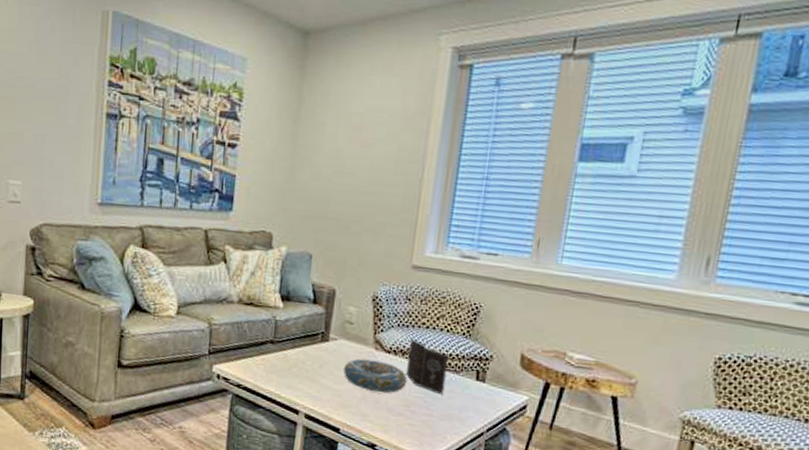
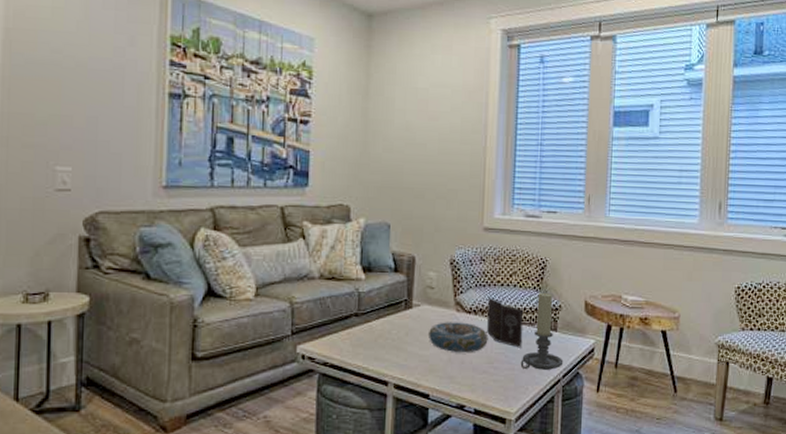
candle holder: none [440,339,489,422] -> present [520,292,564,370]

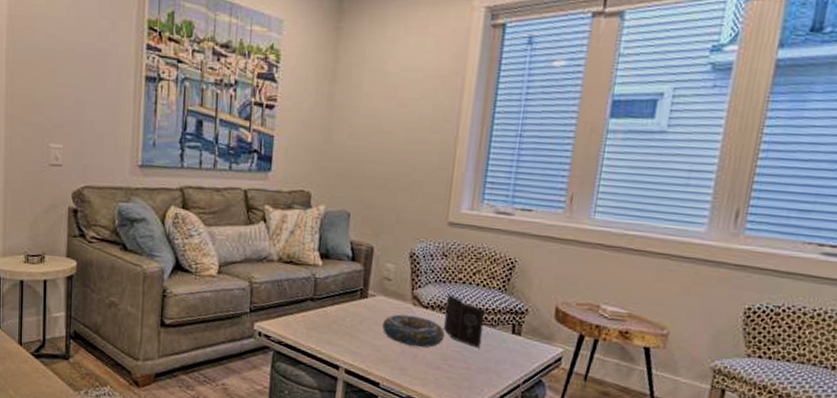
candle holder: present [520,292,564,370] -> none [477,293,525,374]

